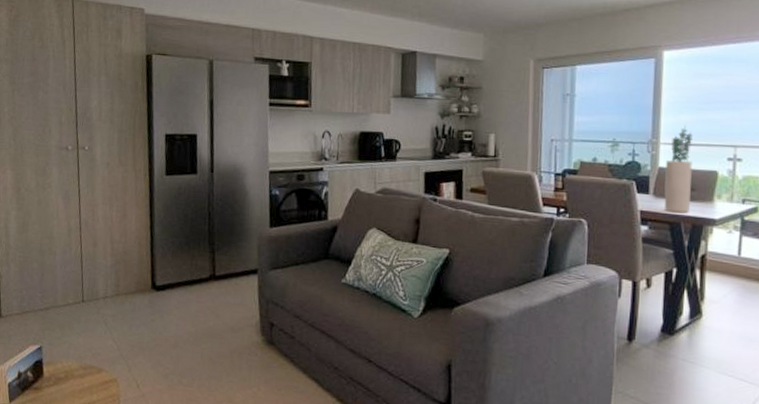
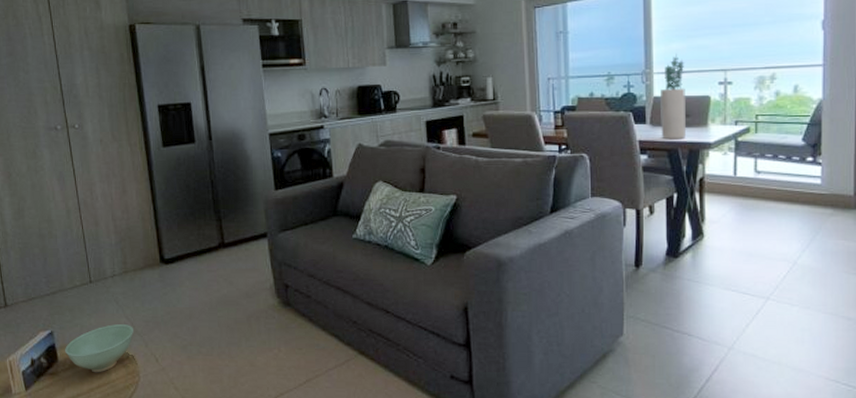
bowl: none [51,345,119,393] -> present [65,324,133,373]

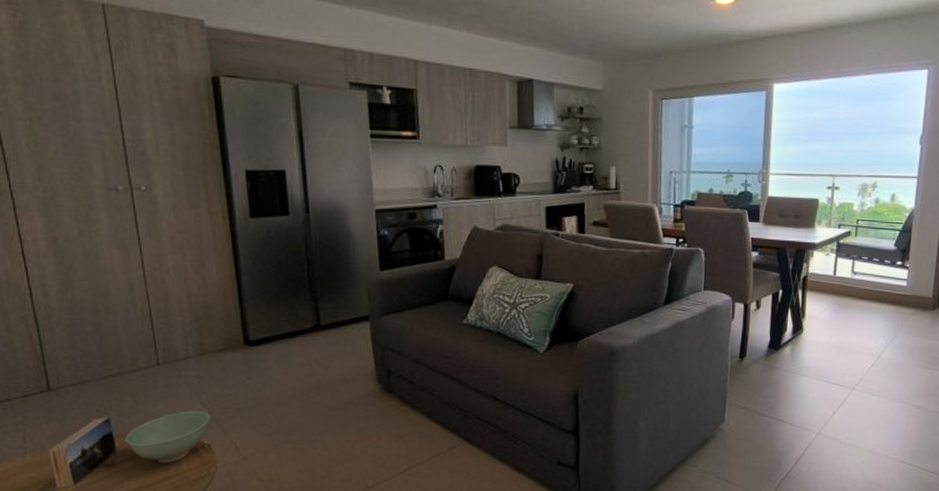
vase: present [661,53,686,140] -> none [772,156,798,239]

